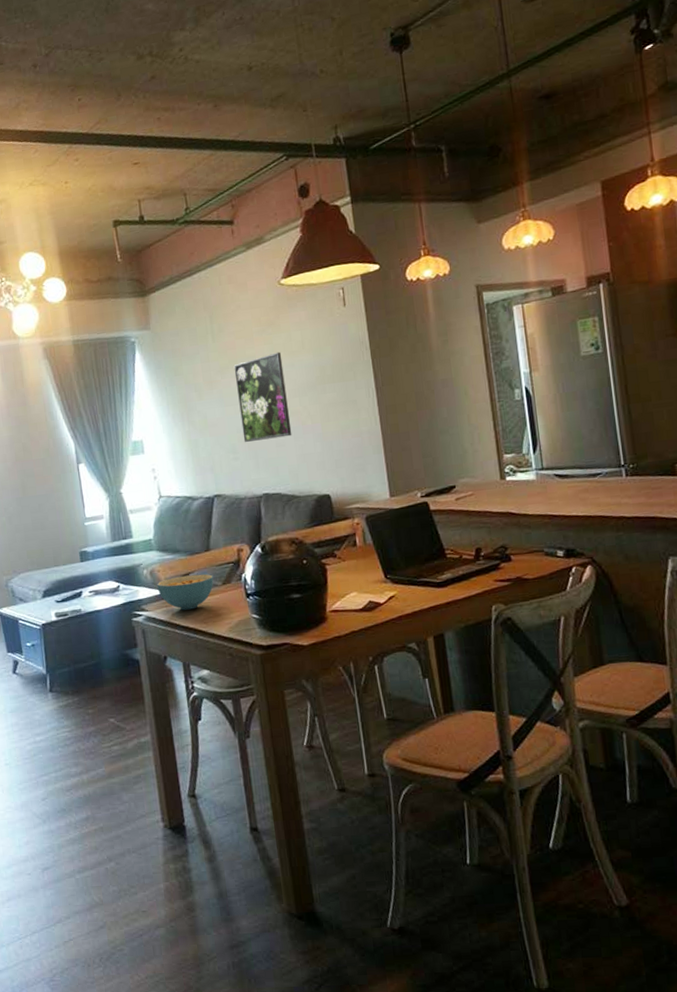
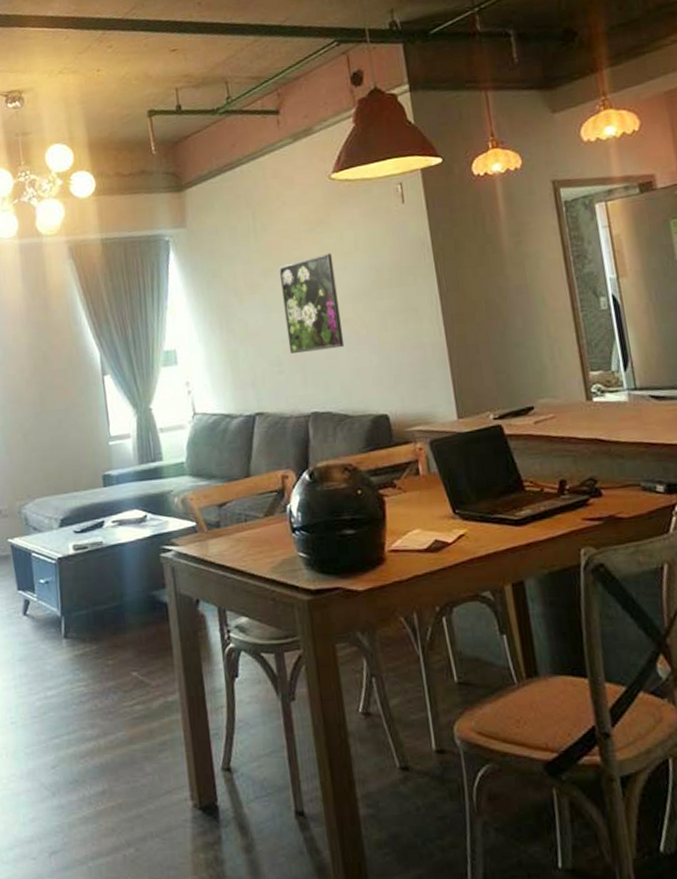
cereal bowl: present [156,573,214,610] -> none [188,503,255,546]

